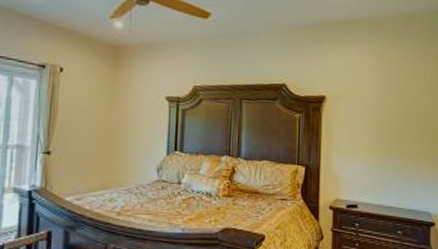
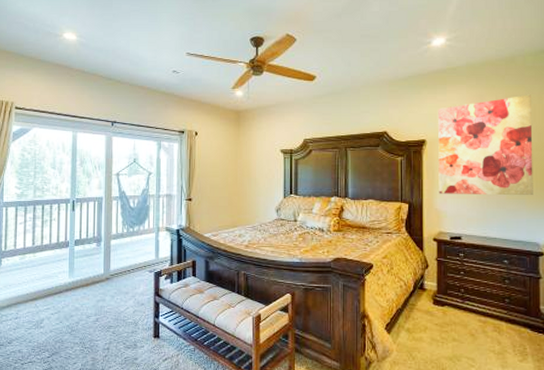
wall art: none [336,55,428,163] -> present [438,94,533,196]

